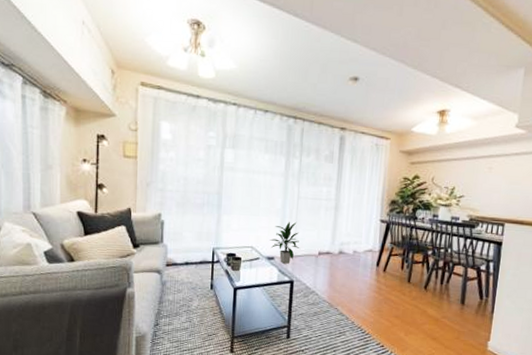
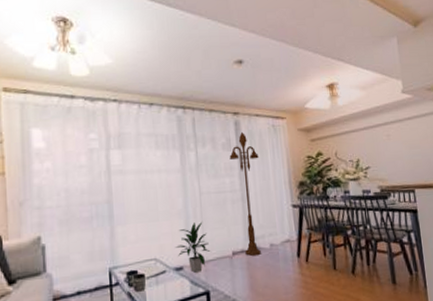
floor lamp: none [330,146,358,259] -> present [229,131,261,257]

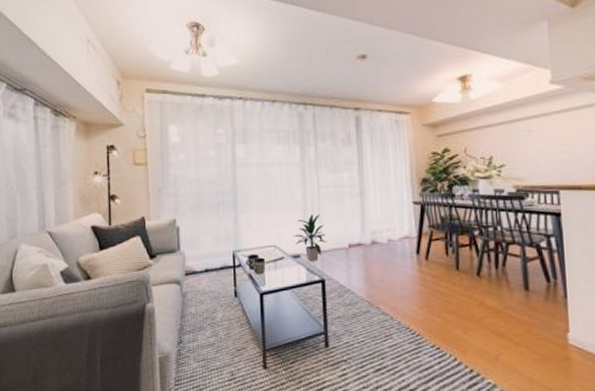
floor lamp: present [229,131,261,257] -> none [349,127,379,250]

